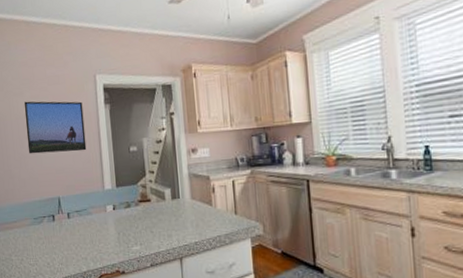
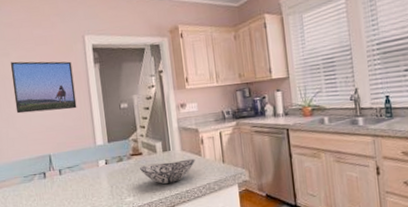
decorative bowl: none [148,208,206,233] -> present [140,158,195,184]

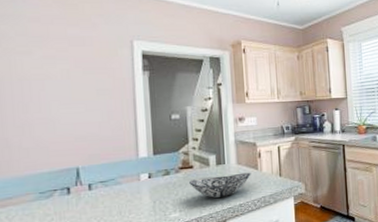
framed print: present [10,61,77,114] -> none [32,61,118,121]

